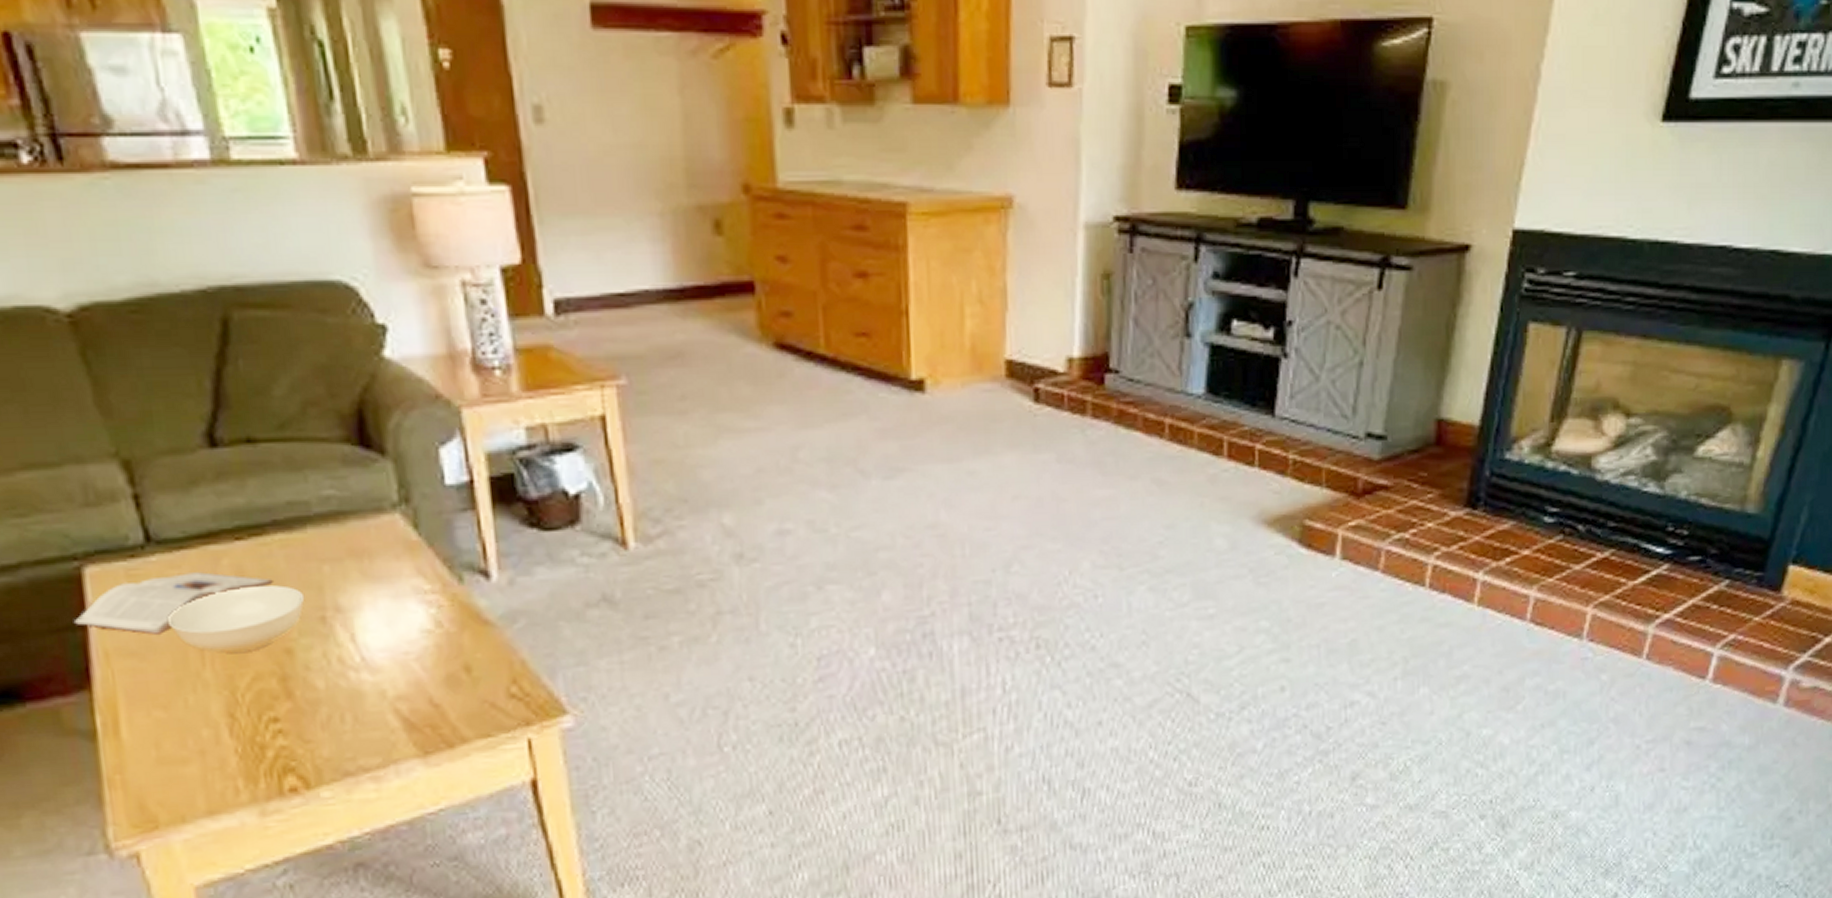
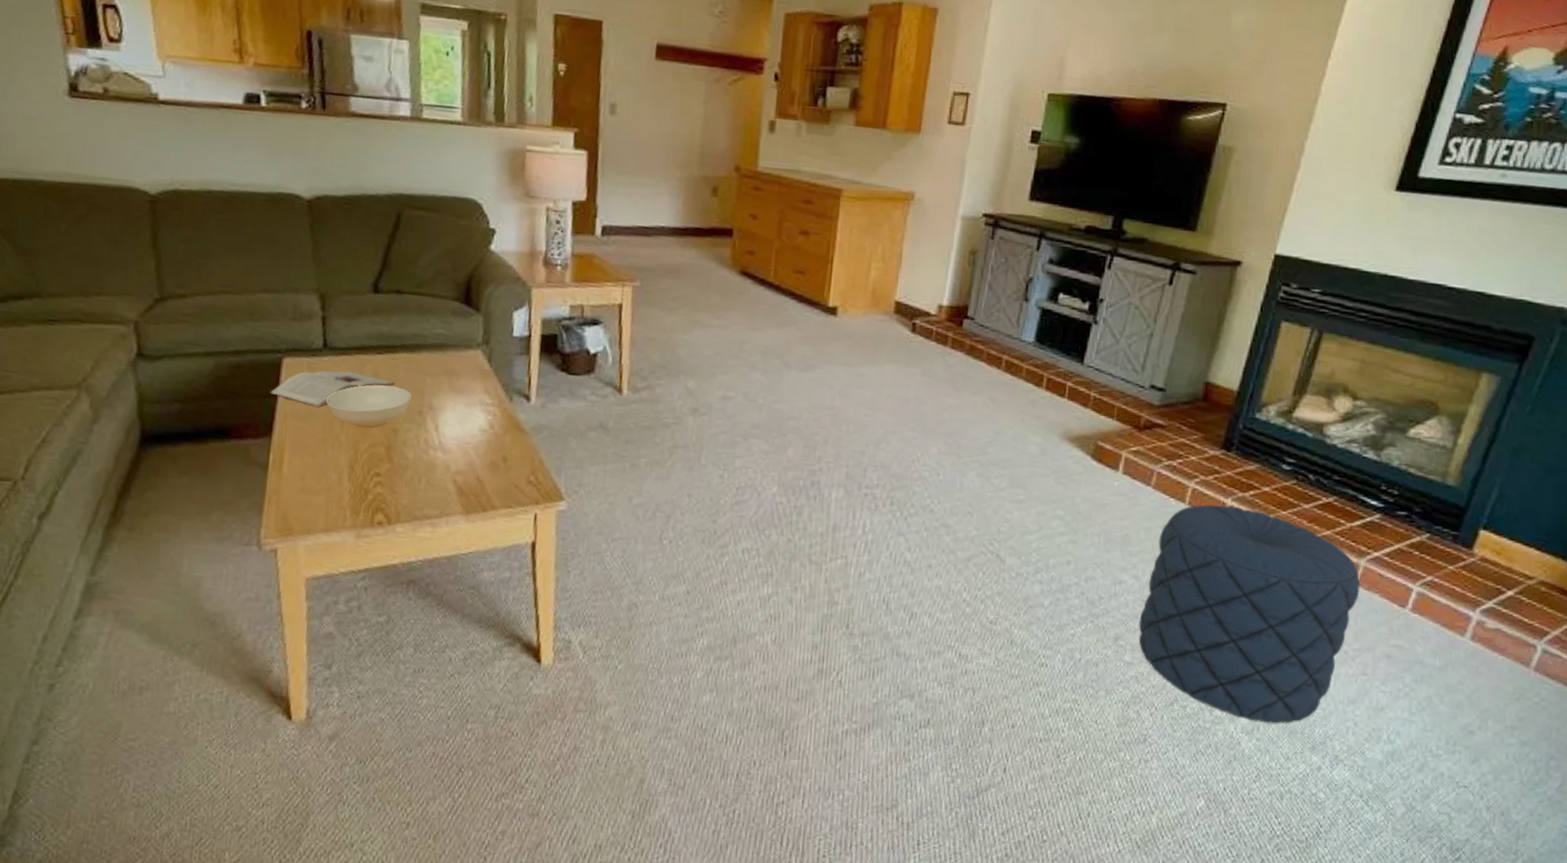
pouf: none [1380,581,1650,852] -> present [1139,504,1361,723]

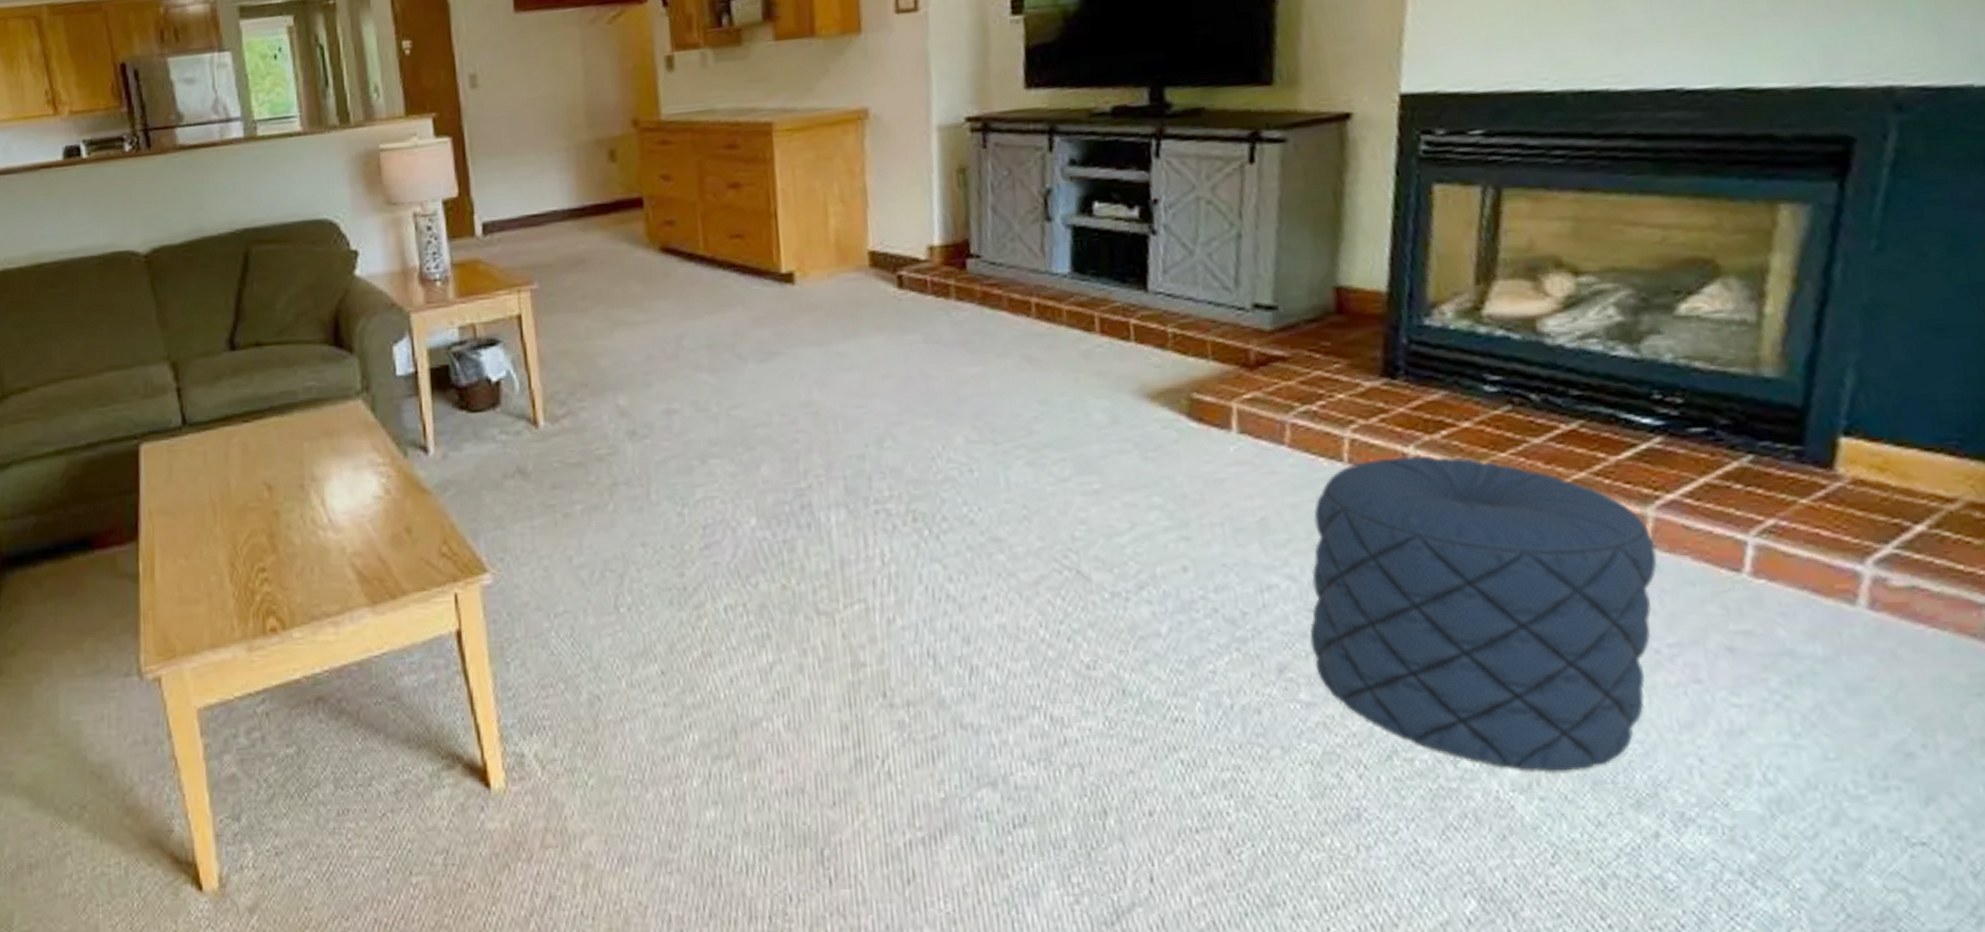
magazine: present [270,370,395,409] -> none [130,448,268,499]
bowl: present [325,384,412,428] -> none [192,458,290,515]

